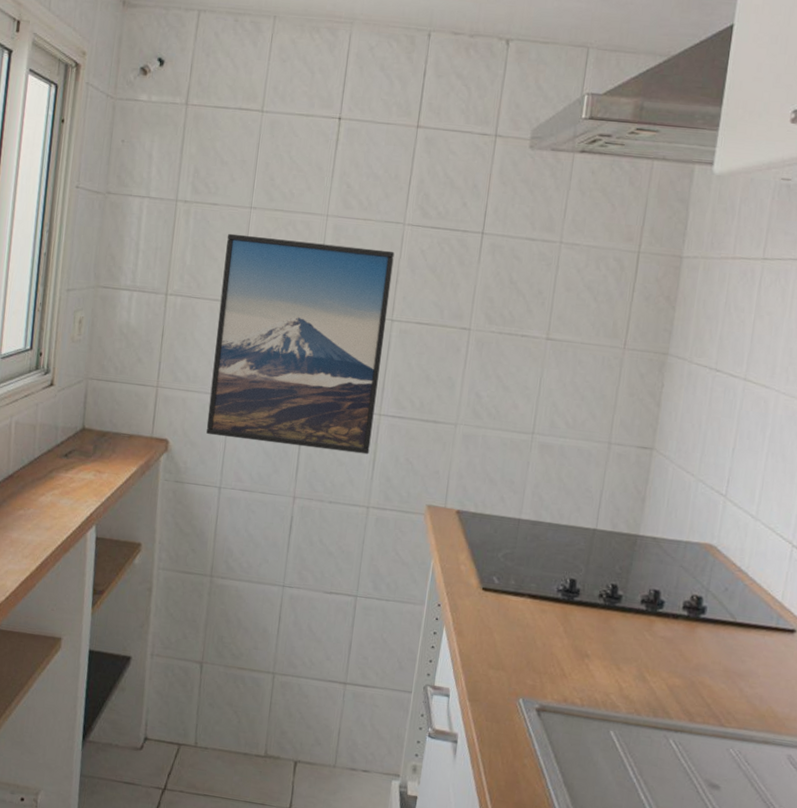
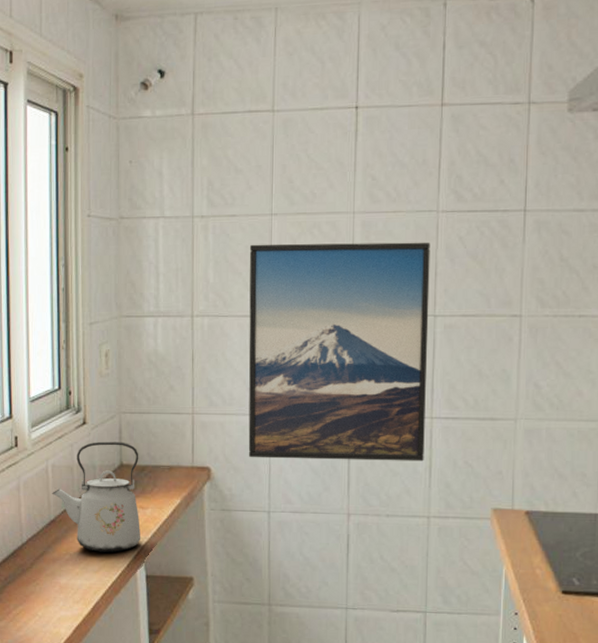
kettle: none [13,403,102,512] -> present [52,441,141,553]

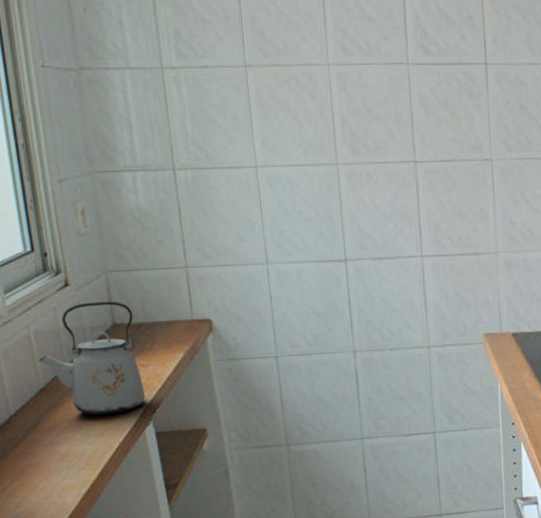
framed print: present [248,242,431,462] -> none [226,93,419,307]

